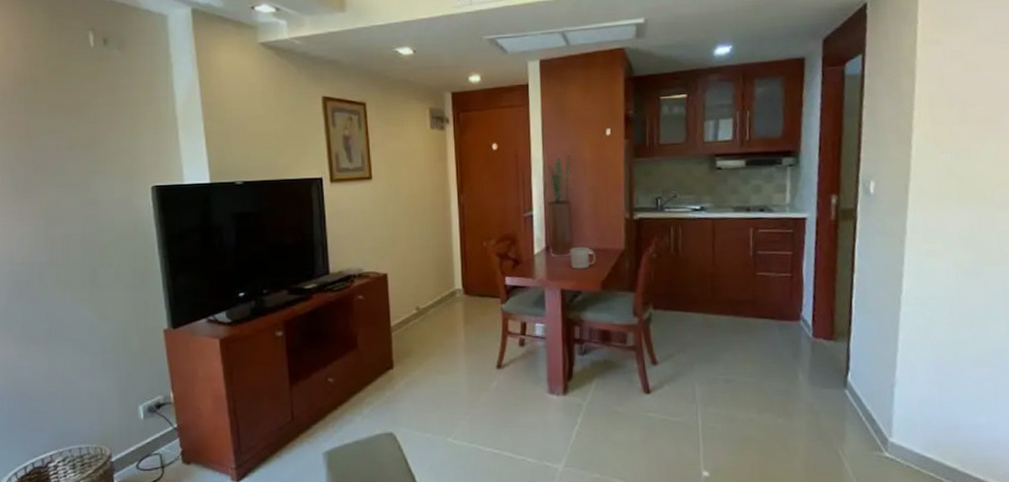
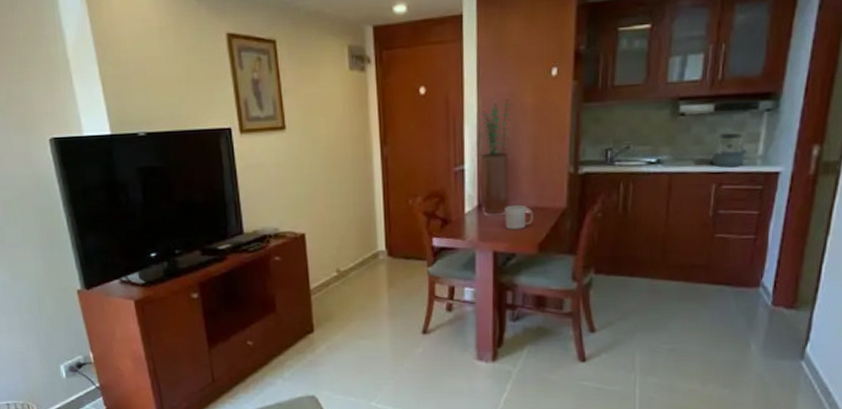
kettle: none [747,184,779,214] -> present [711,133,750,168]

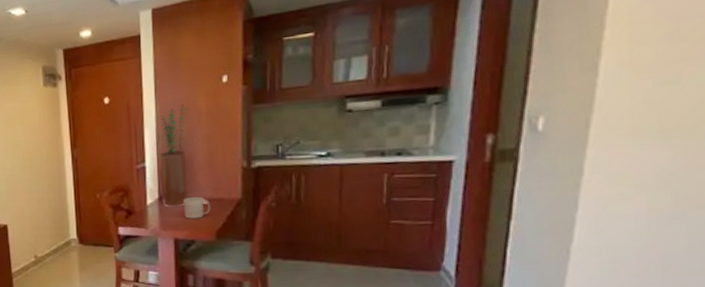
kettle: present [711,133,750,168] -> none [381,126,421,159]

